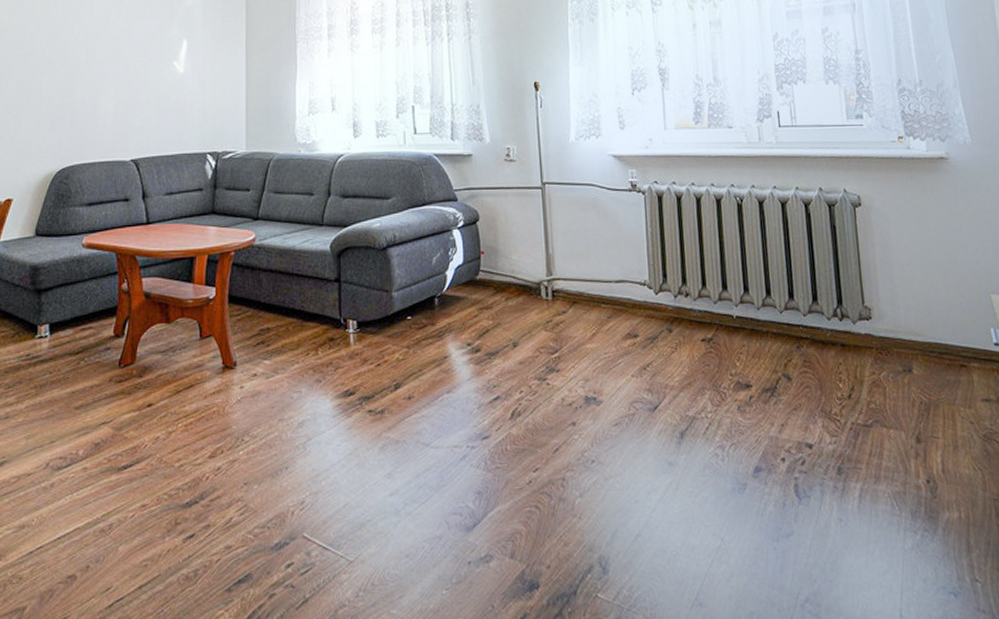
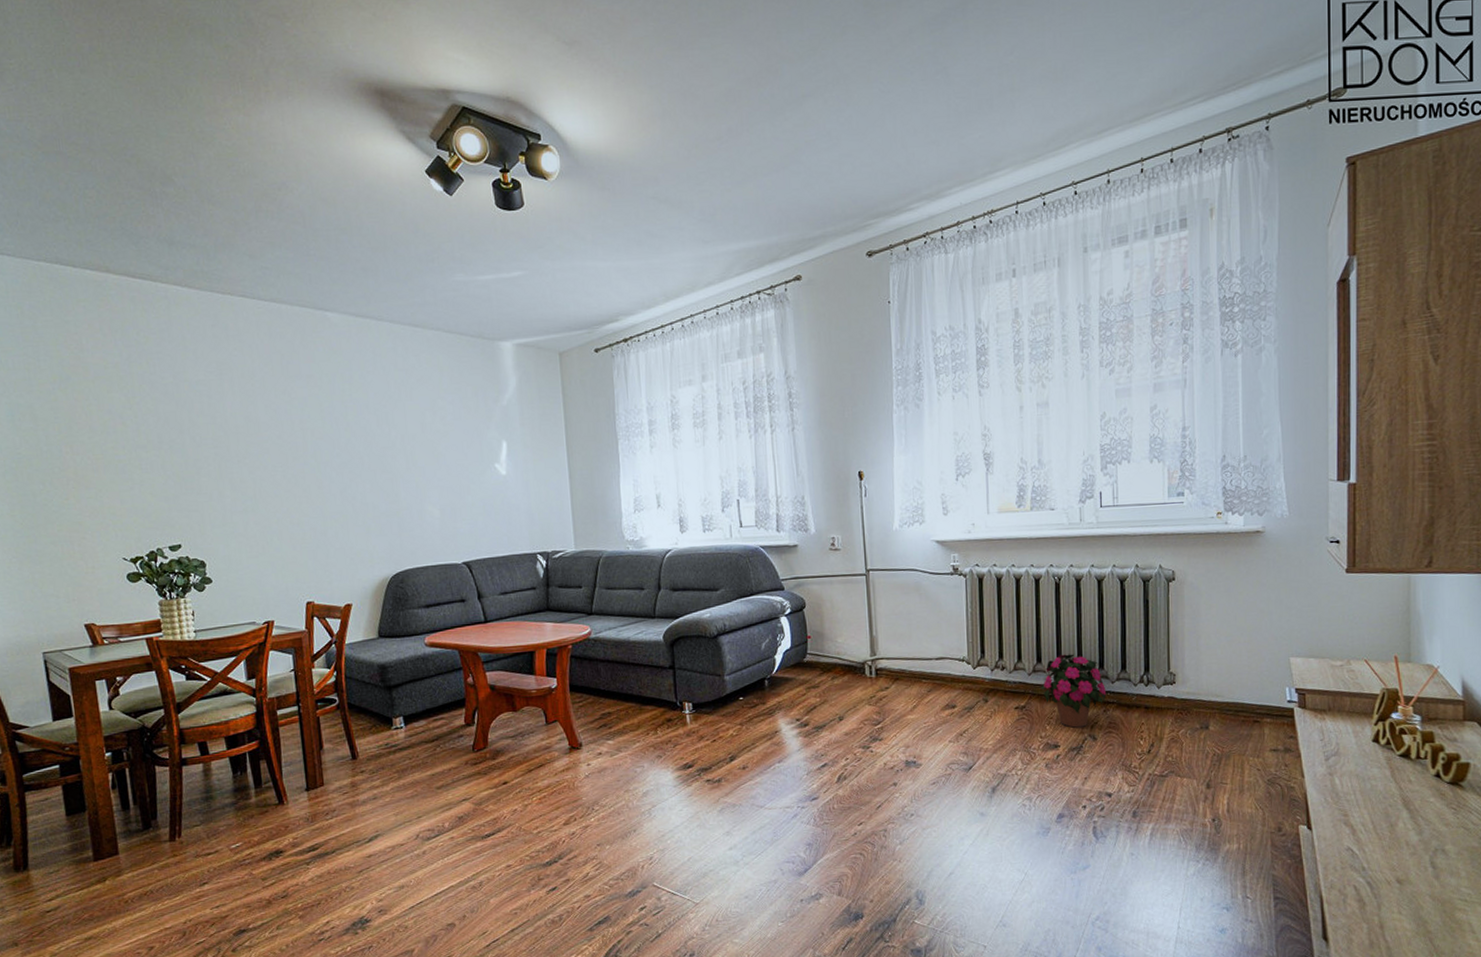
potted flower: none [727,281,799,365] -> present [1040,654,1107,728]

